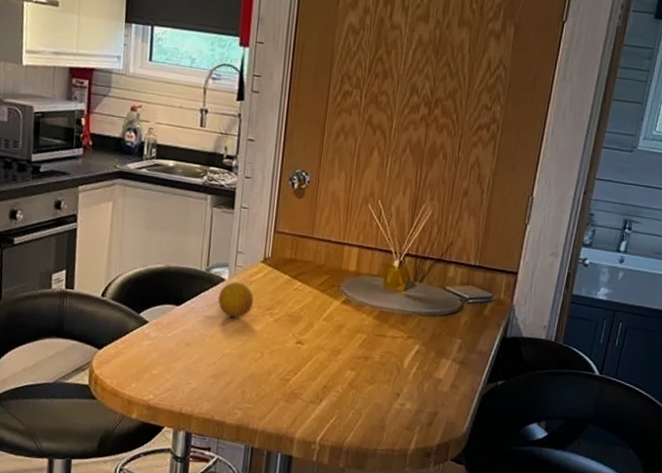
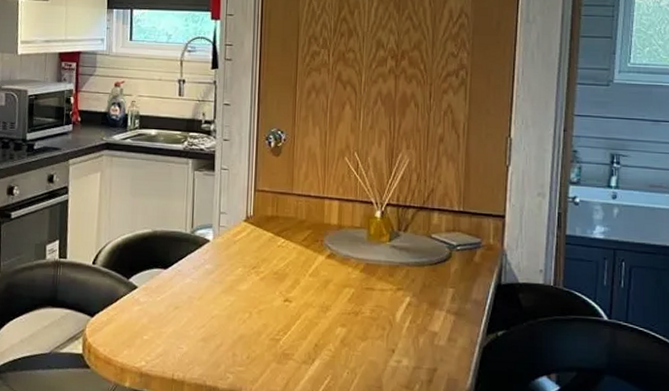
fruit: present [218,281,254,318] -> none [204,242,239,279]

